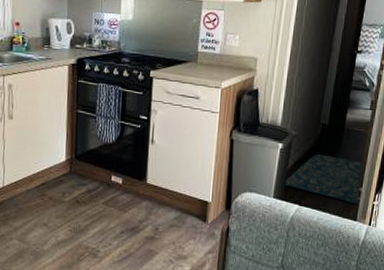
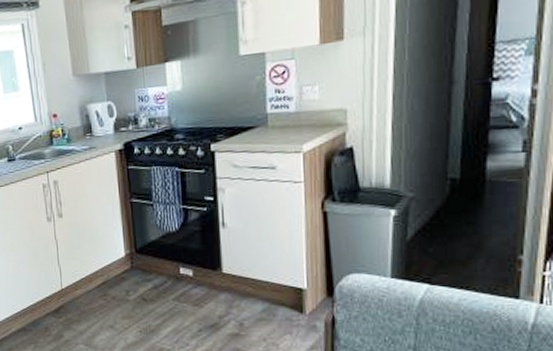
rug: present [283,154,365,205] -> none [403,217,523,277]

